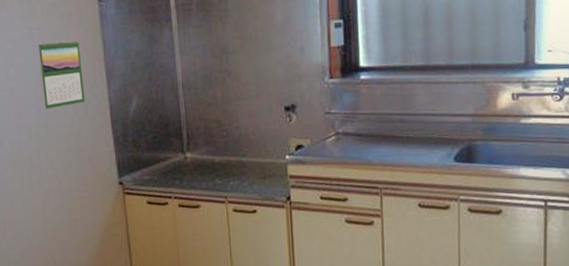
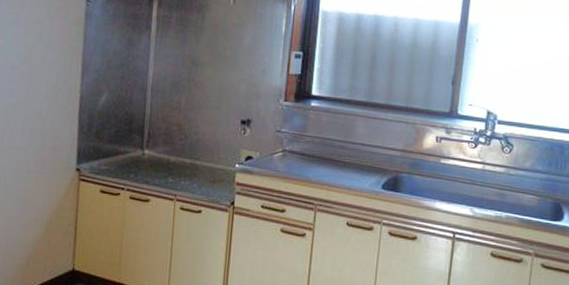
calendar: present [37,39,85,110] -> none [16,28,62,92]

